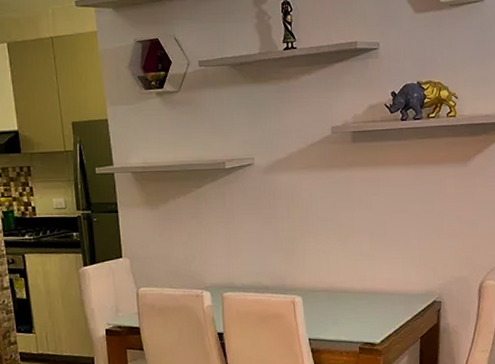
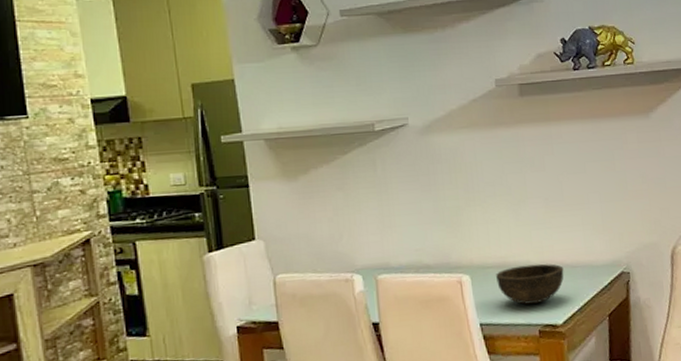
bowl: none [324,290,384,324] -> present [496,264,564,305]

